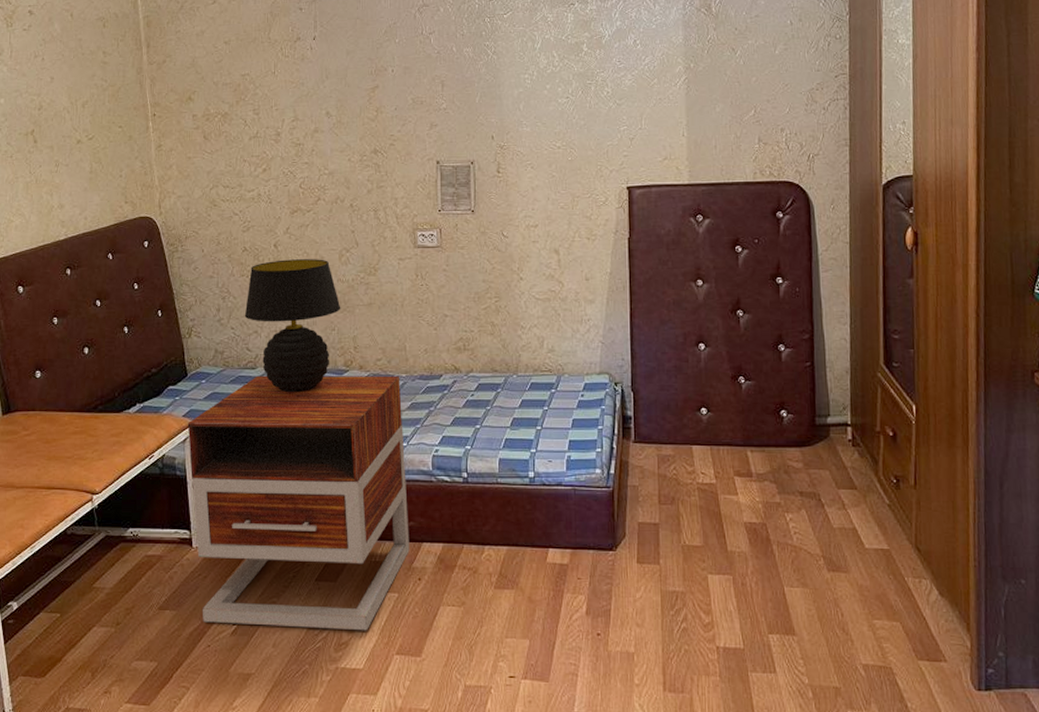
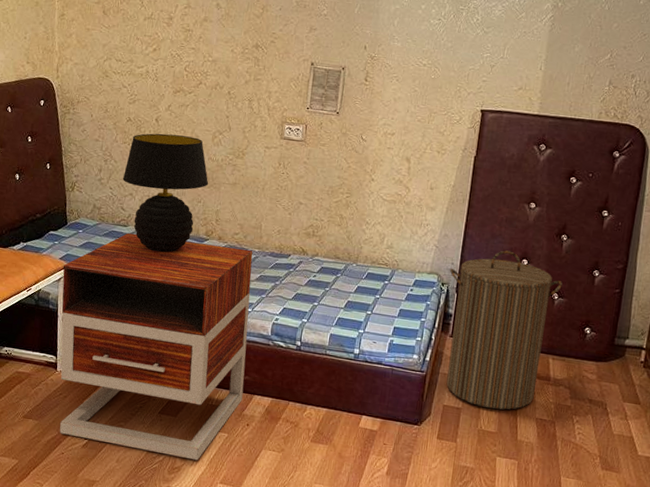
laundry hamper: none [620,336,747,519] -> present [446,250,563,410]

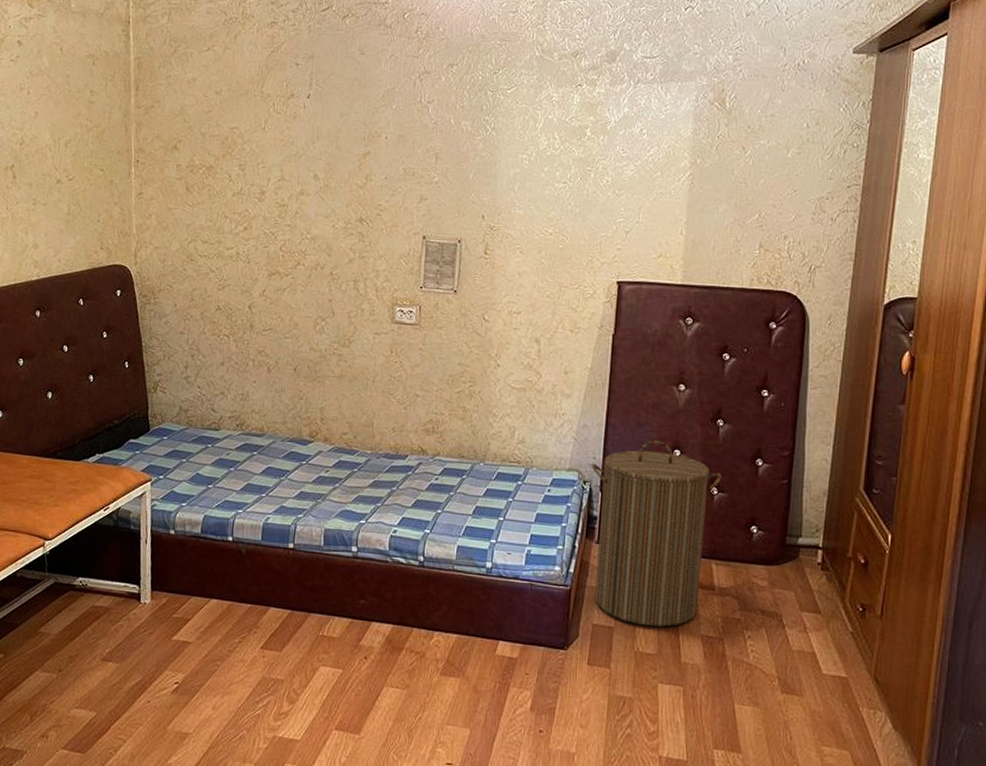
nightstand: present [59,232,253,461] -> none [144,437,365,704]
table lamp: present [122,133,209,253] -> none [212,322,311,459]

